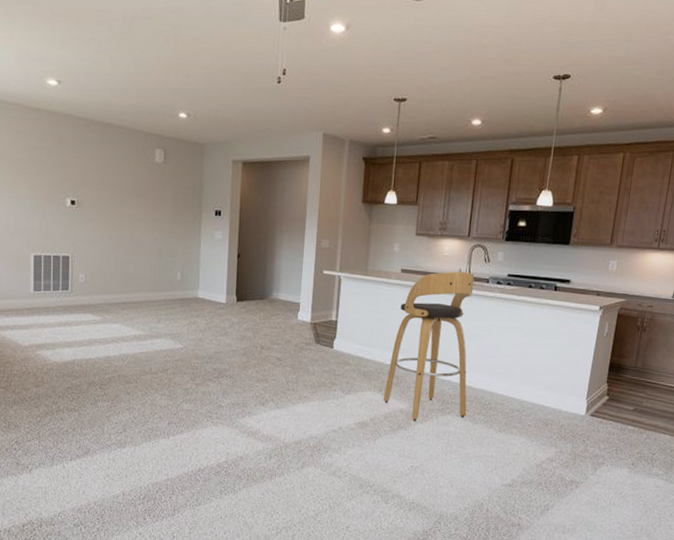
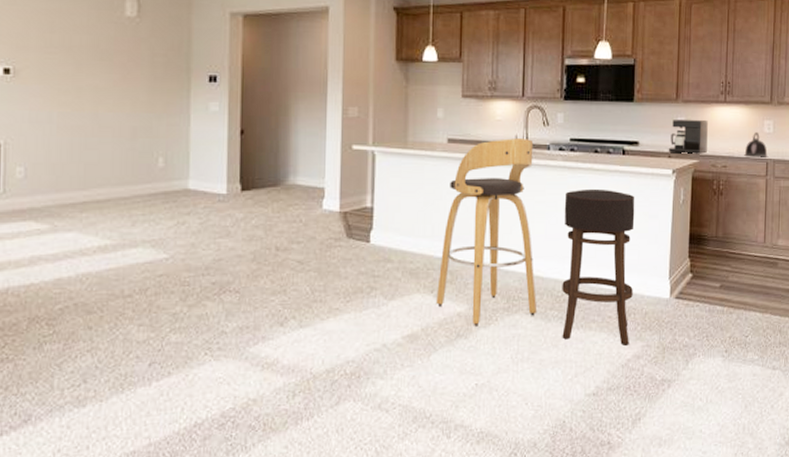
bar stool: none [486,318,562,450] -> present [562,188,635,345]
coffee maker: none [597,262,639,295] -> present [668,119,708,155]

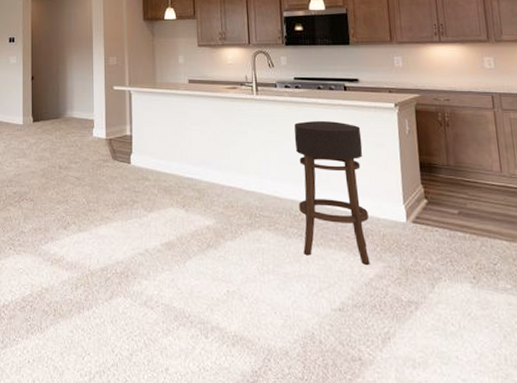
bar stool: present [435,138,536,326] -> none [187,79,277,239]
coffee maker: present [668,119,708,155] -> none [388,58,428,90]
kettle: present [744,132,768,159] -> none [466,68,492,92]

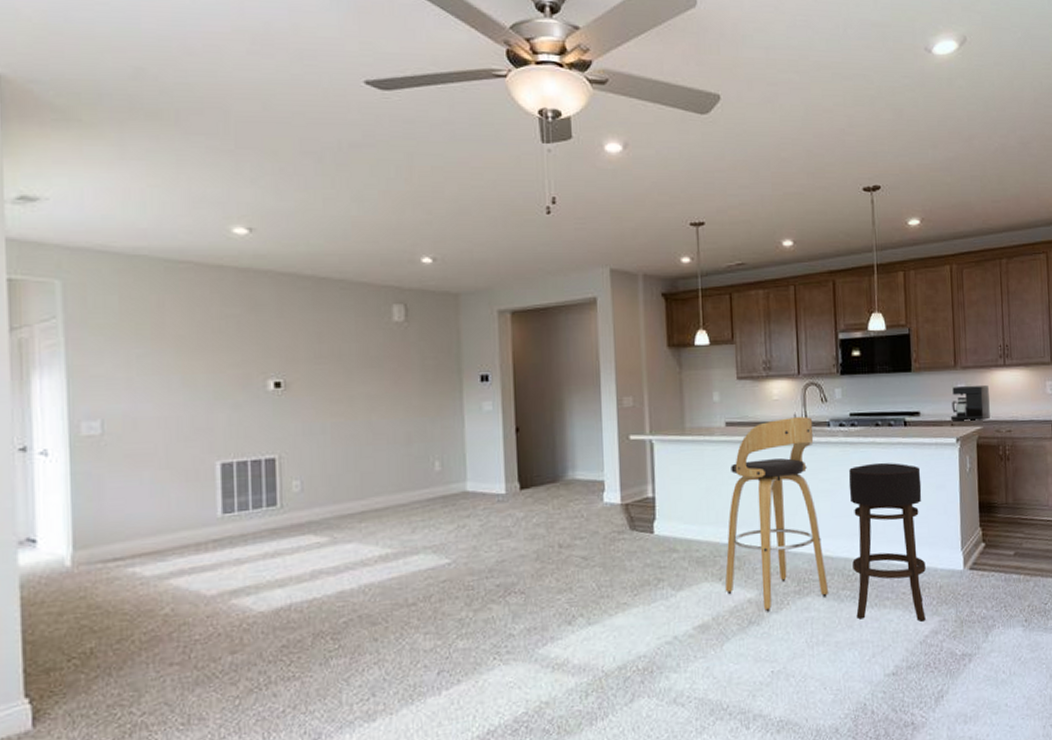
bar stool: none [187,79,277,239] -> present [725,417,828,612]
coffee maker: none [388,58,428,90] -> present [950,384,990,422]

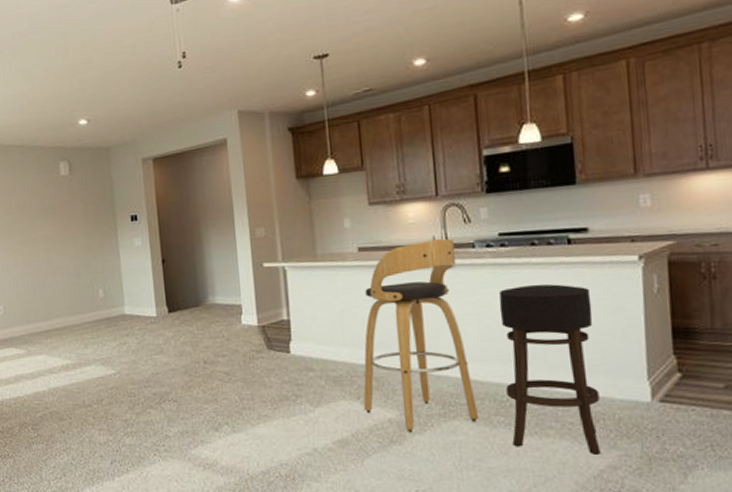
coffee maker: present [950,384,990,422] -> none [629,192,687,237]

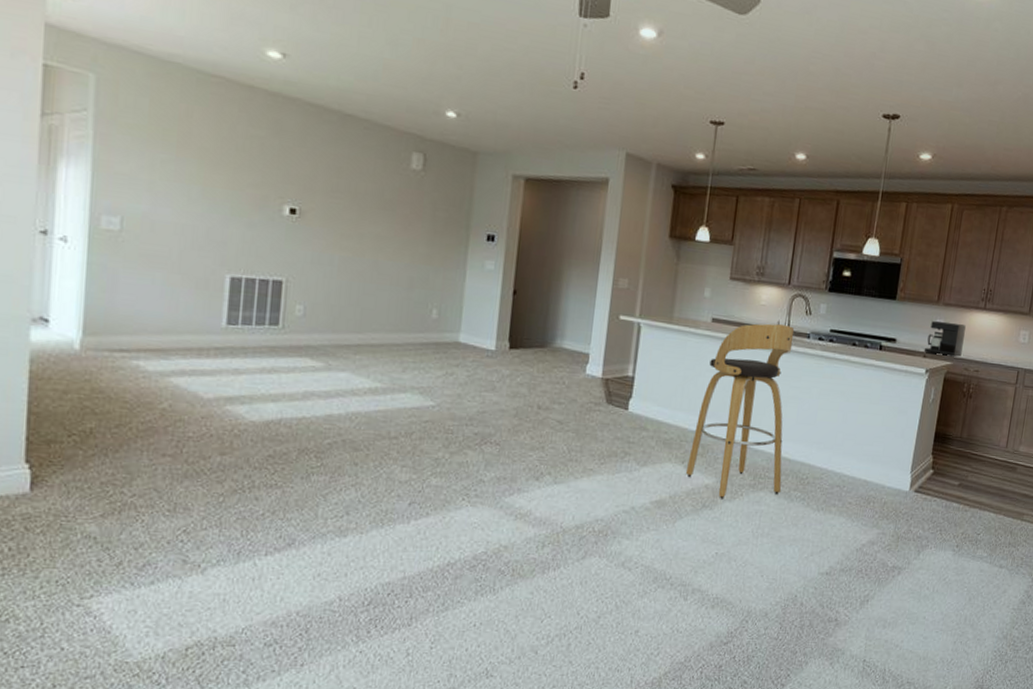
bar stool: present [499,284,601,454] -> none [802,379,886,531]
coffee maker: none [629,192,687,237] -> present [924,320,966,358]

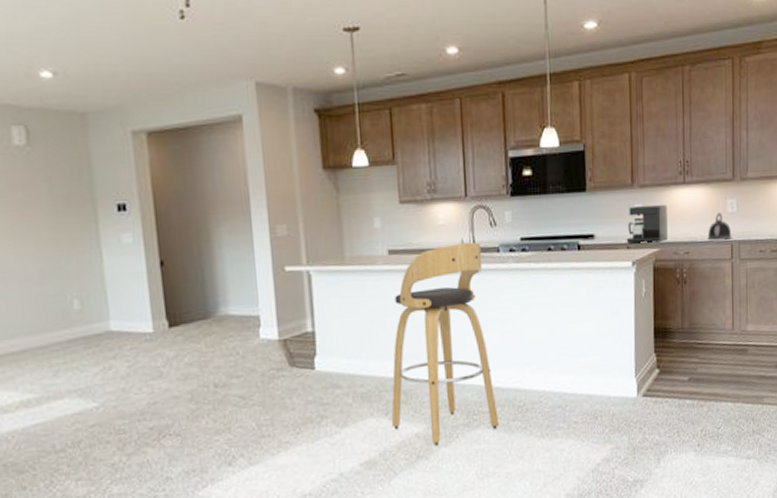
kettle: none [997,341,1020,367] -> present [707,213,732,241]

